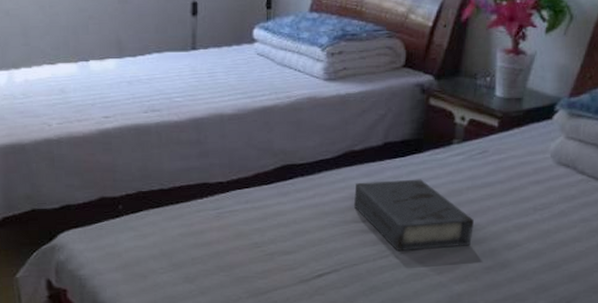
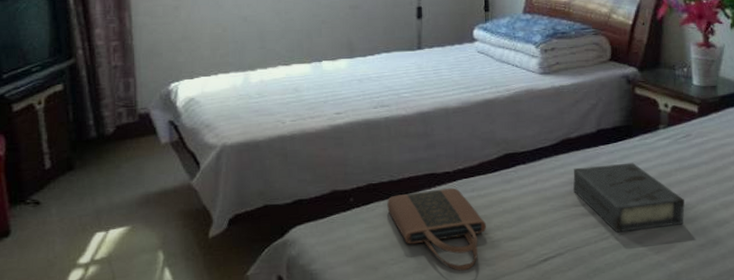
tote bag: none [157,198,260,283] -> present [387,187,487,271]

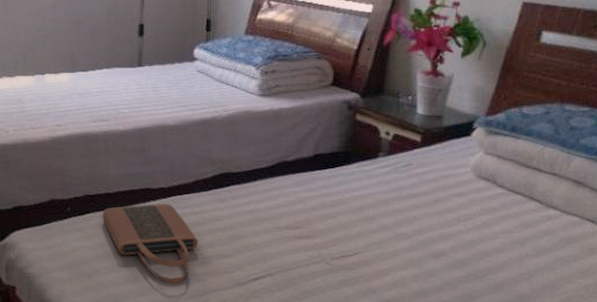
book: present [573,162,685,232] -> none [287,189,401,257]

